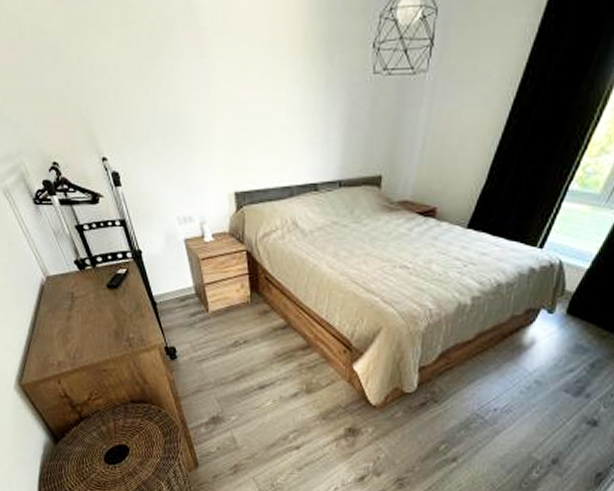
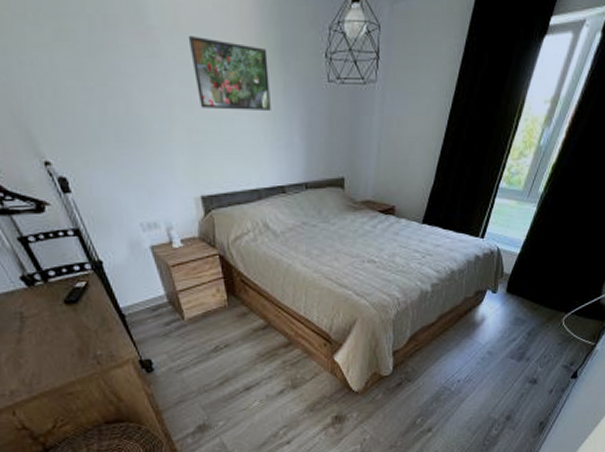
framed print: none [236,34,312,106] -> present [188,36,271,110]

